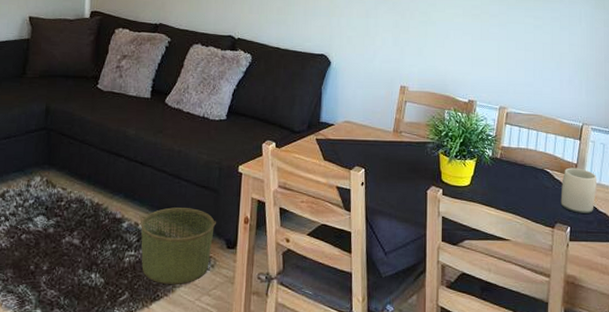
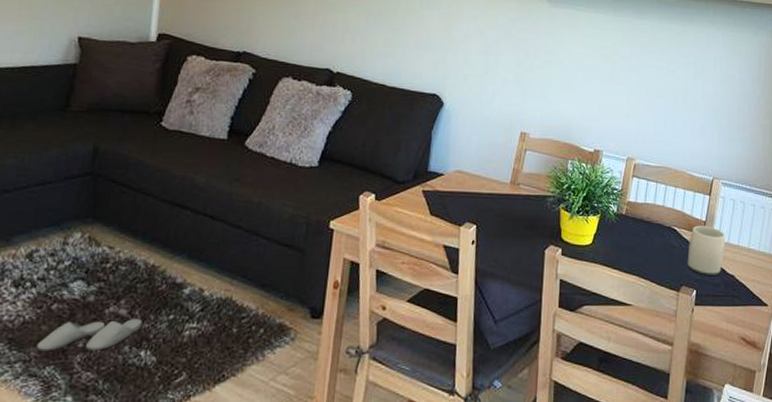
slippers: none [12,247,92,273] -> present [36,319,142,352]
basket: present [140,207,216,285] -> none [205,270,300,363]

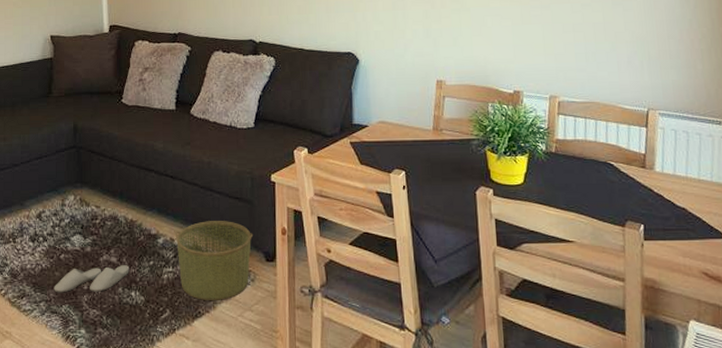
basket: none [205,270,300,363] -> present [175,221,253,301]
mug: present [687,225,725,276] -> none [629,158,672,210]

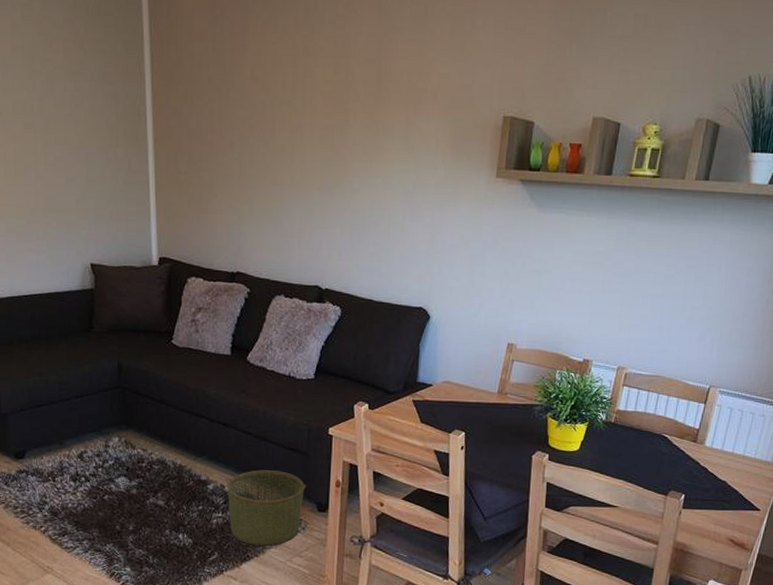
slippers: present [54,265,129,293] -> none [97,508,177,533]

